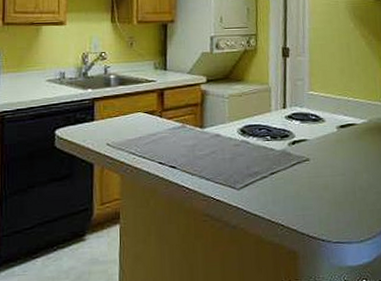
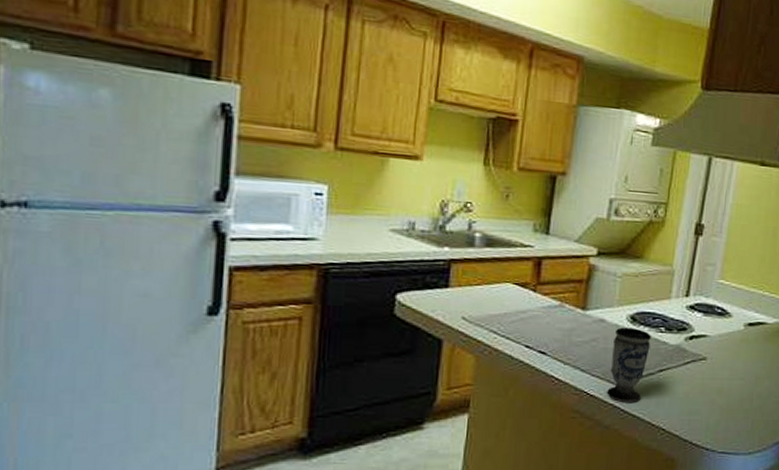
cup: none [229,139,261,204] -> present [606,327,651,402]

